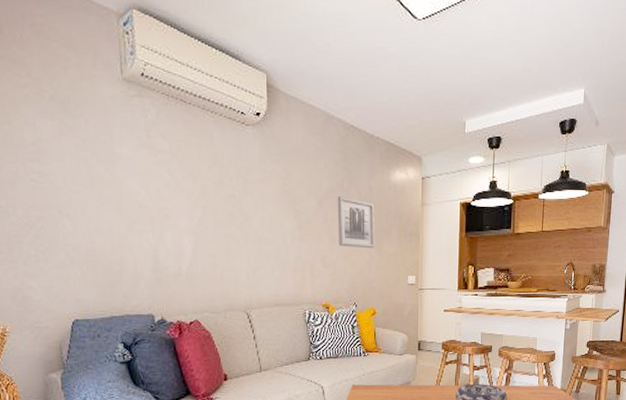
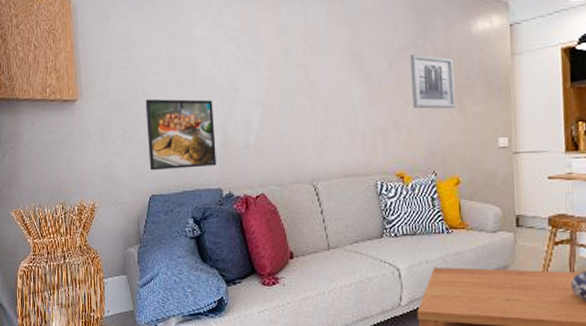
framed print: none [62,218,147,295] -> present [145,99,217,171]

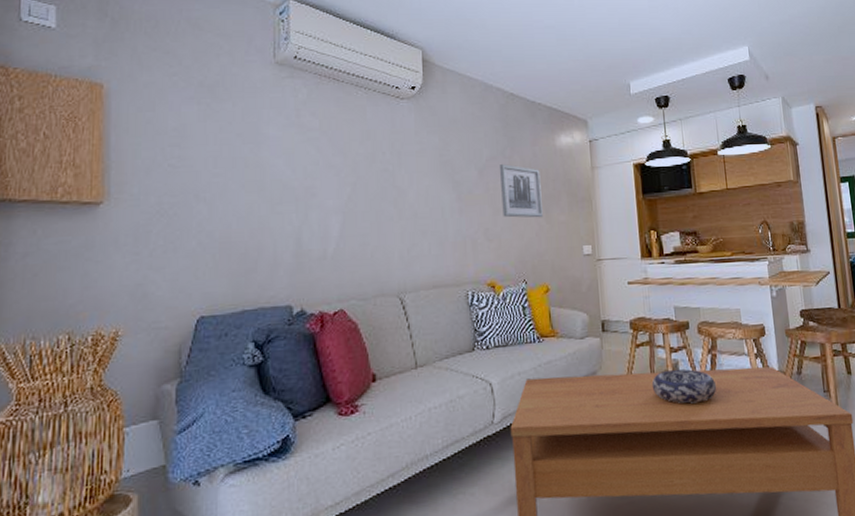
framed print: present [145,99,217,171] -> none [198,203,286,288]

